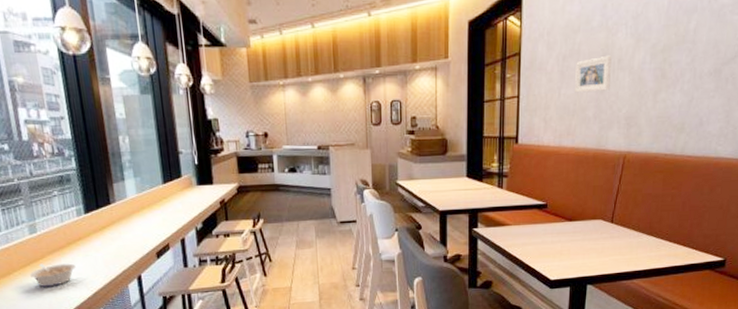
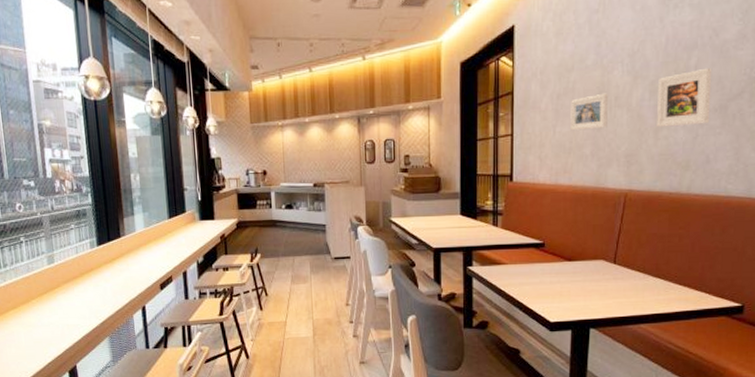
legume: present [30,263,76,287] -> none [46,292,87,314]
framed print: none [656,32,710,90] -> present [657,67,713,127]

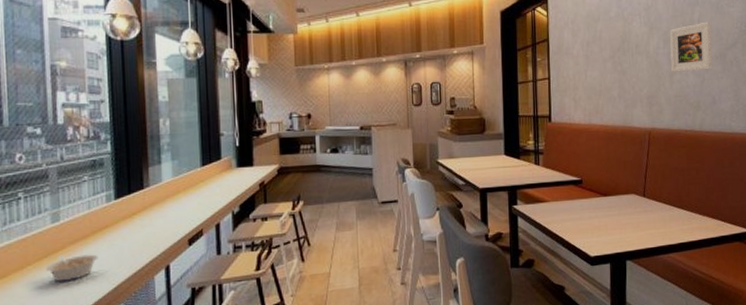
legume: none [46,292,87,314] -> present [46,254,98,281]
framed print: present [570,93,608,131] -> none [599,41,631,75]

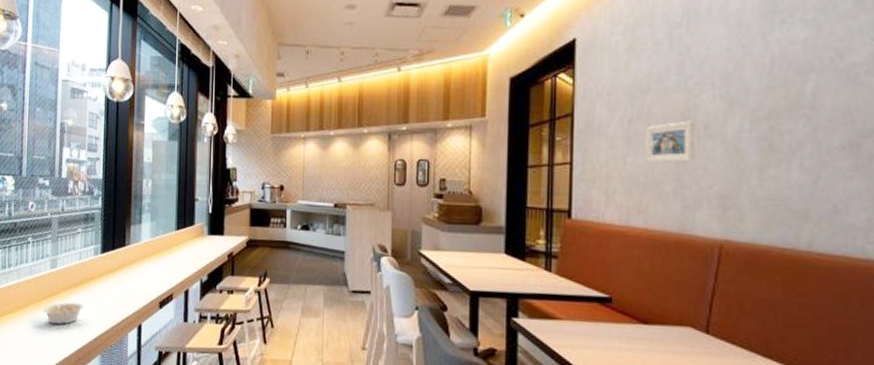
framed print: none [599,41,631,75] -> present [646,120,695,163]
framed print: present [670,21,713,72] -> none [762,95,837,166]

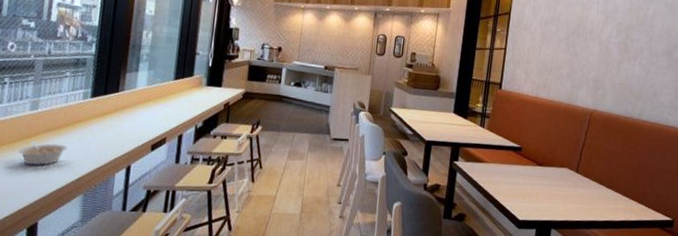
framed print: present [646,120,695,163] -> none [553,26,585,55]

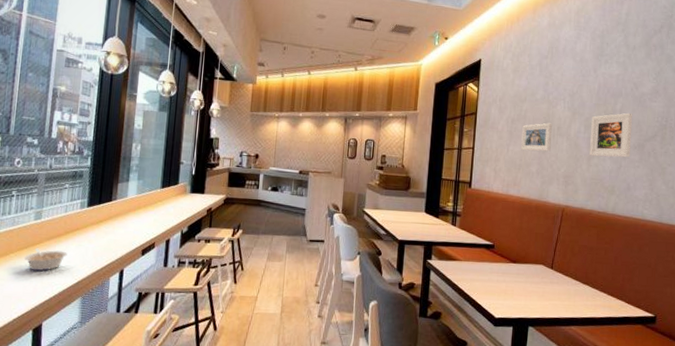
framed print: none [553,26,585,55] -> present [521,123,552,152]
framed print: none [620,19,664,64] -> present [590,112,633,158]

